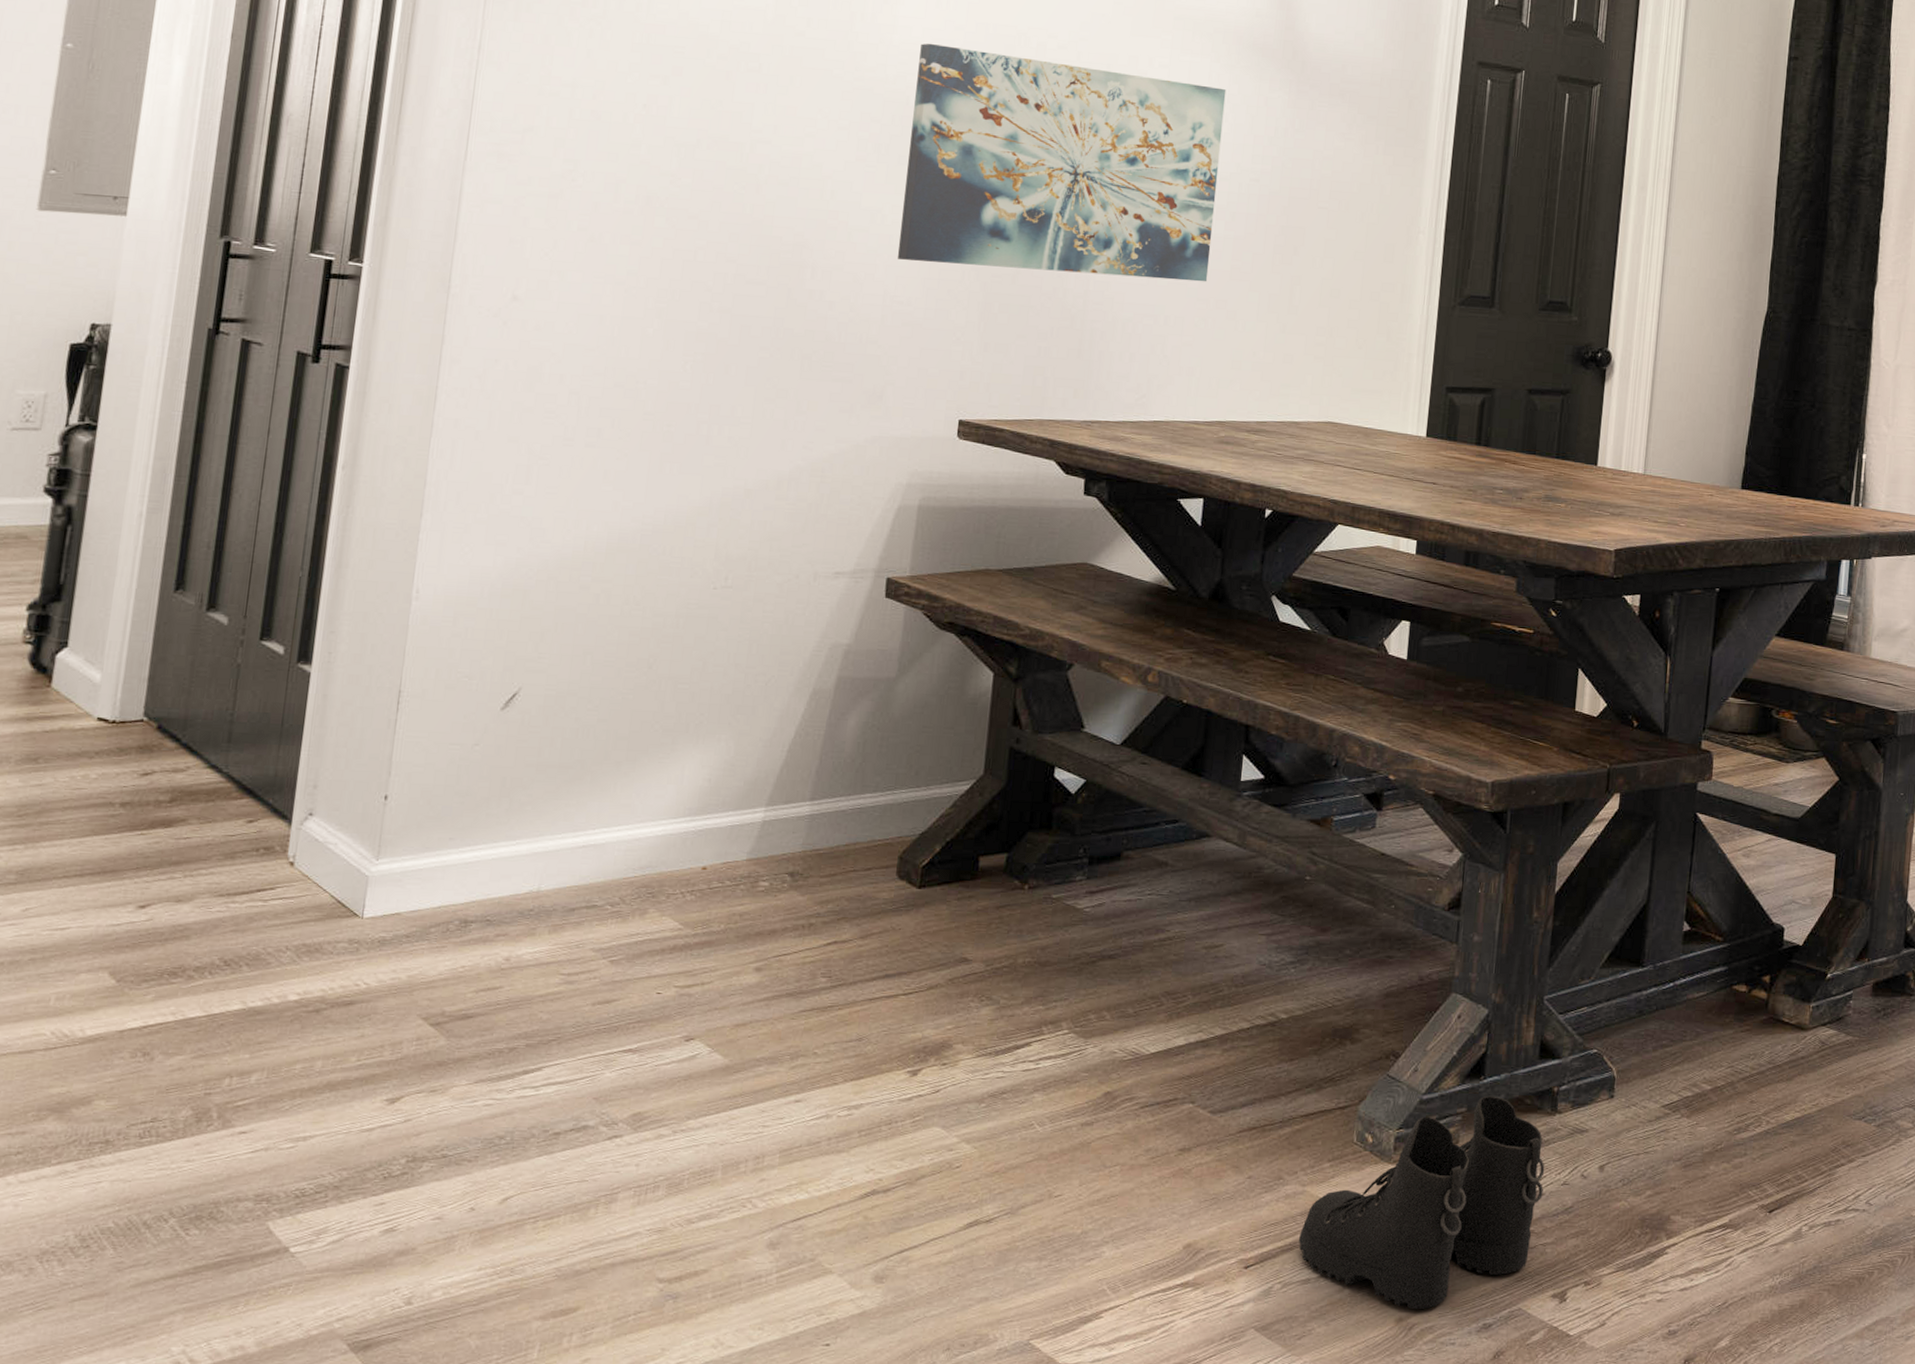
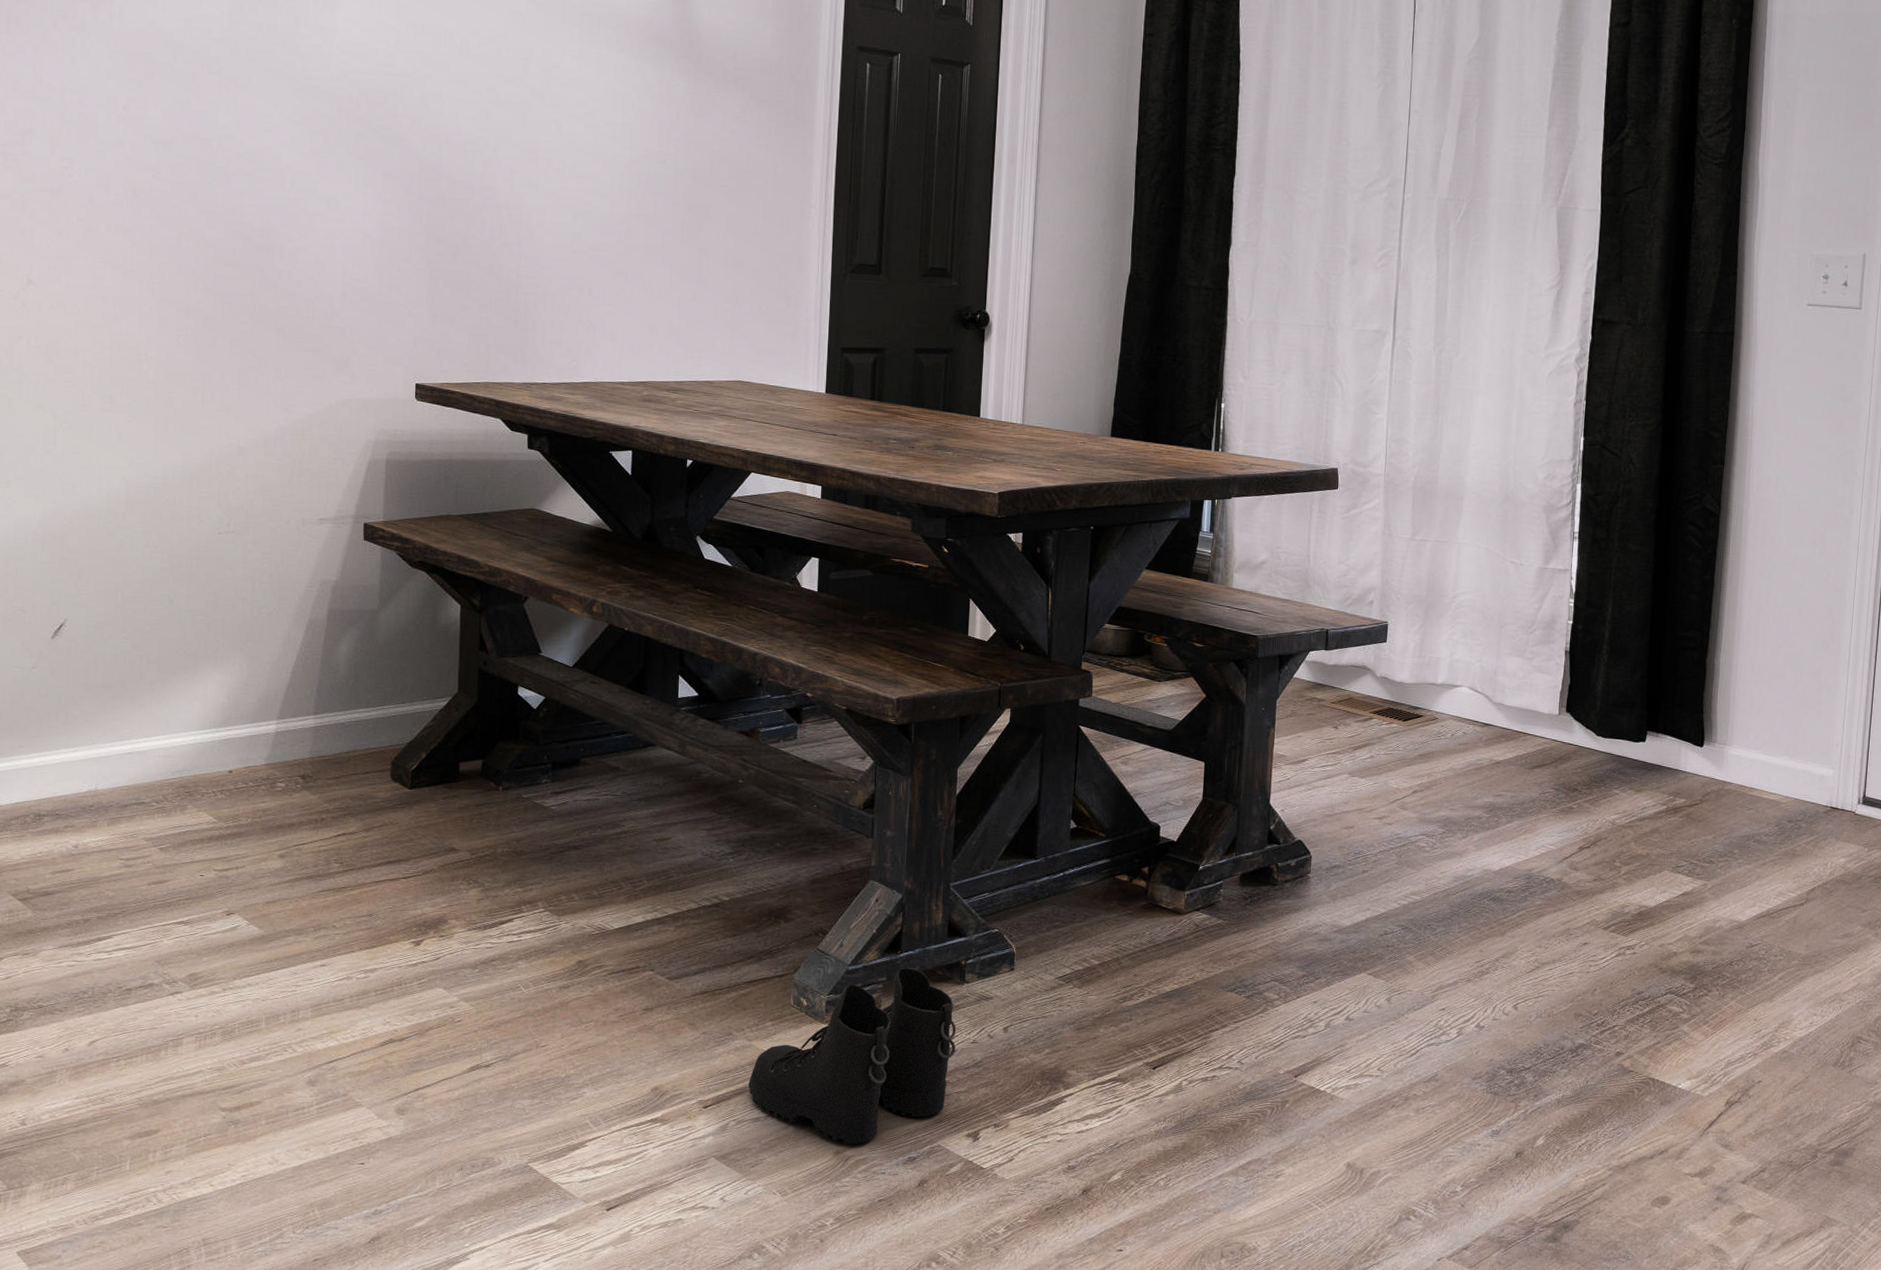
wall art: present [897,43,1227,282] -> none [352,43,632,256]

